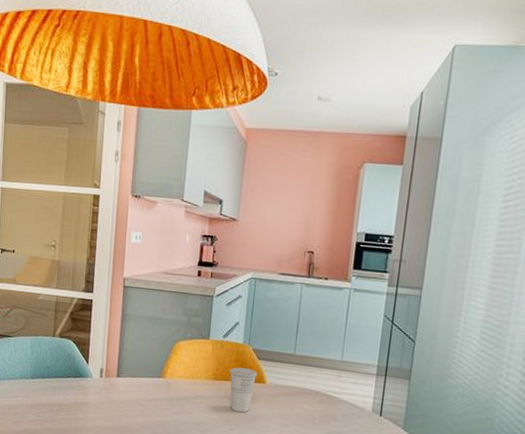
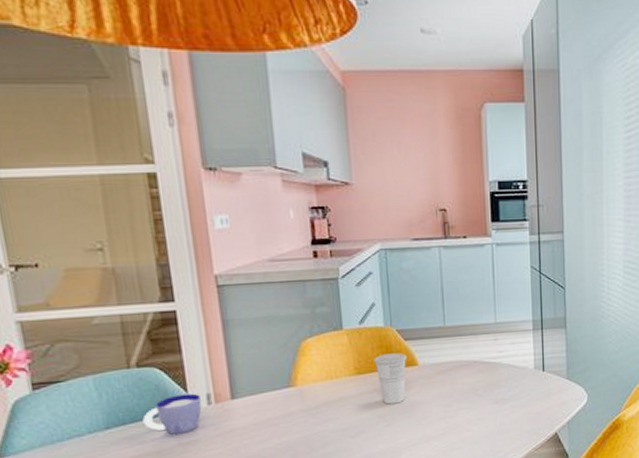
cup: none [55,364,96,396] -> present [142,393,202,436]

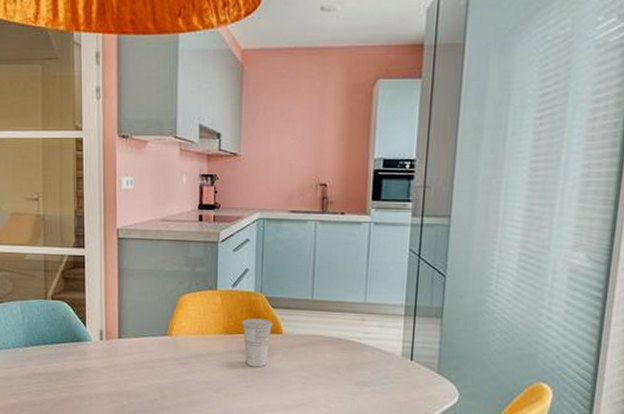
cup: present [142,393,202,436] -> none [51,327,95,362]

